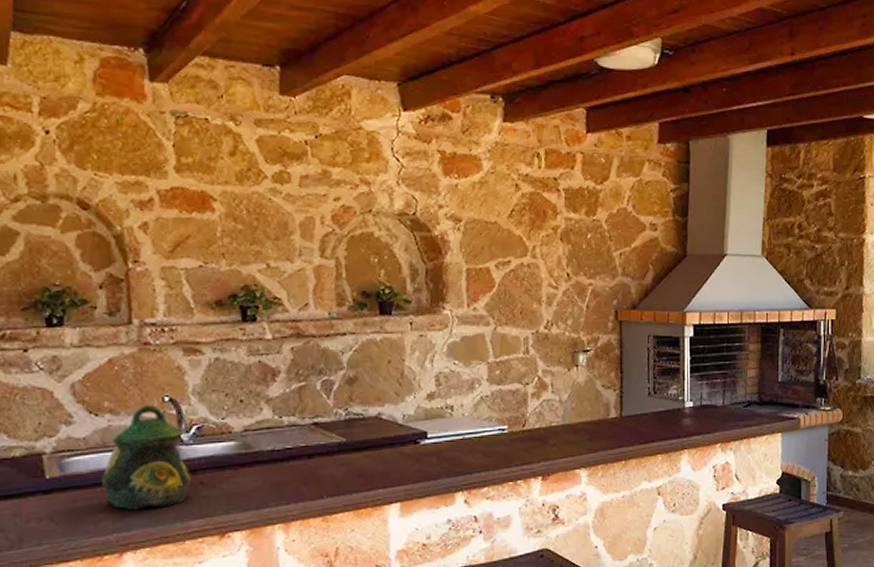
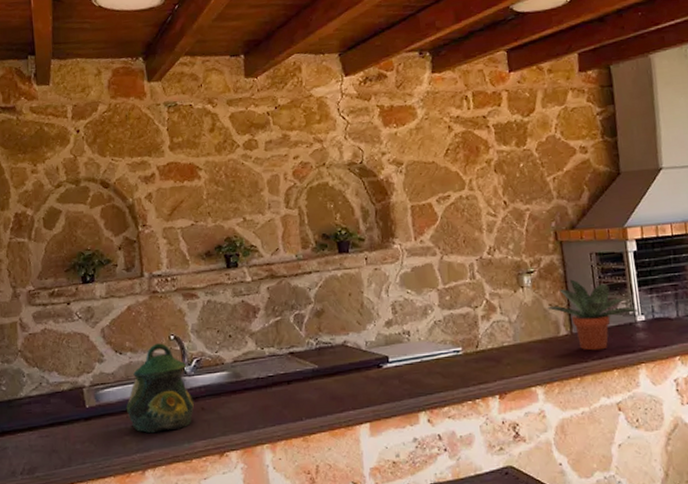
potted plant: none [599,361,688,435] -> present [546,279,639,351]

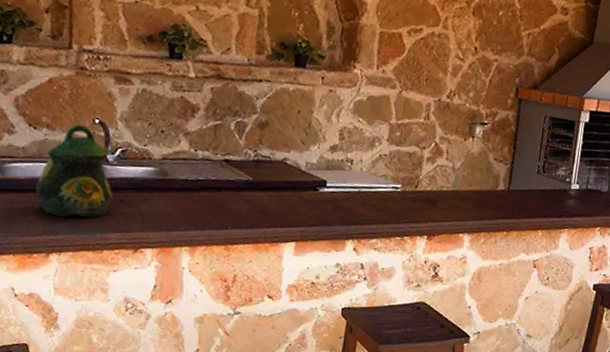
potted plant: present [546,279,639,351] -> none [491,138,576,210]

